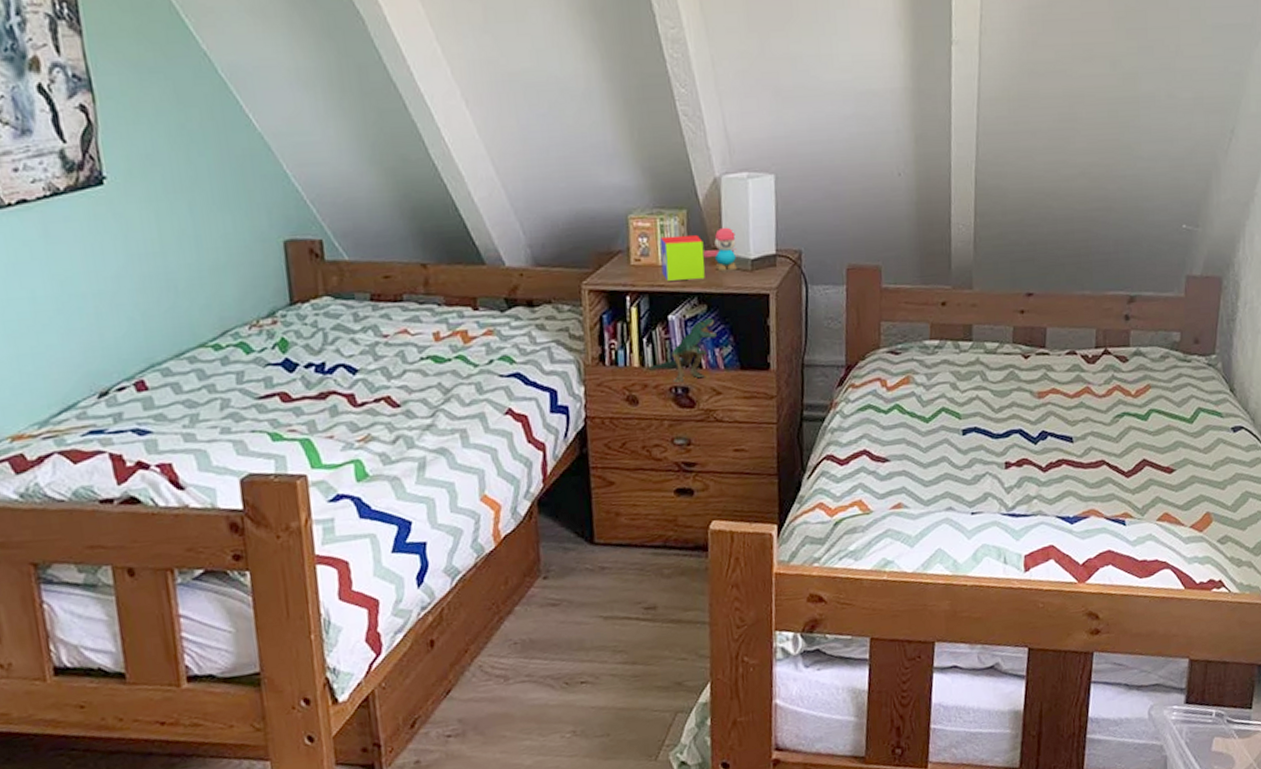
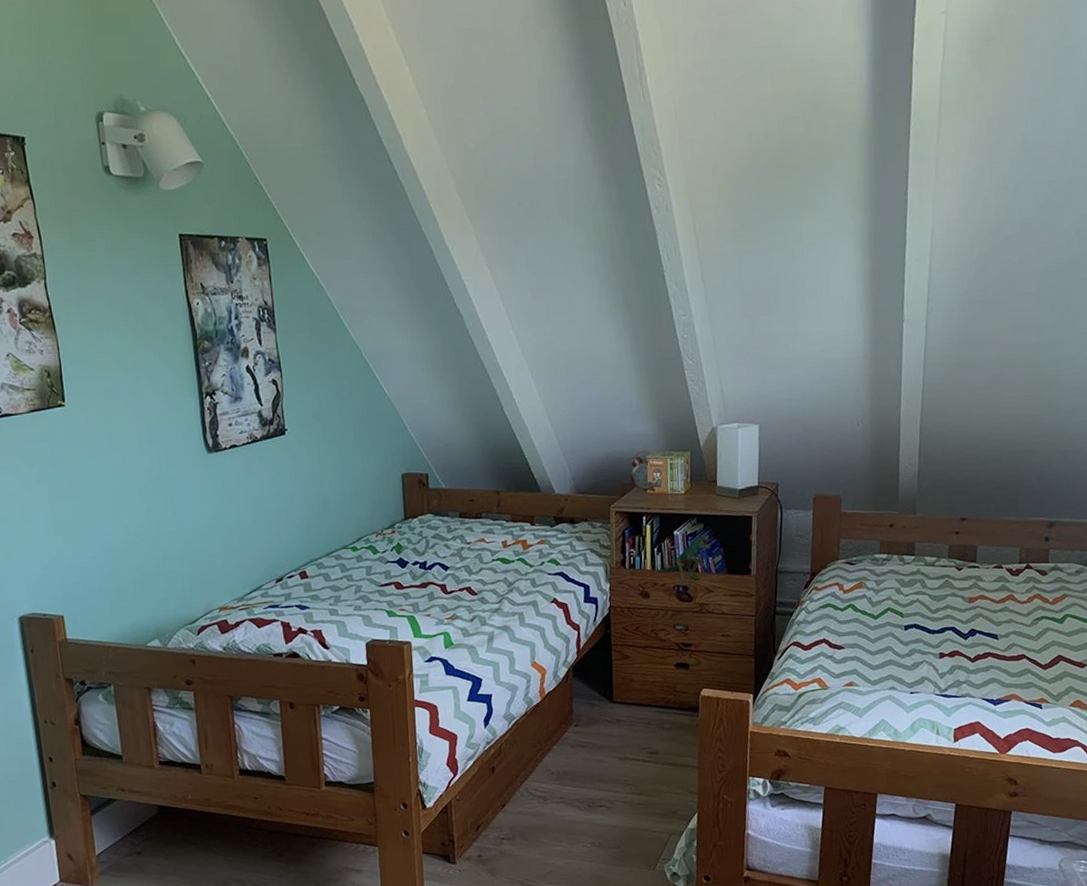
alarm clock: none [607,208,647,265] -> present [630,451,660,493]
toy block: present [660,234,705,281] -> none [669,470,703,505]
toy figurine: present [703,227,739,272] -> none [702,465,729,499]

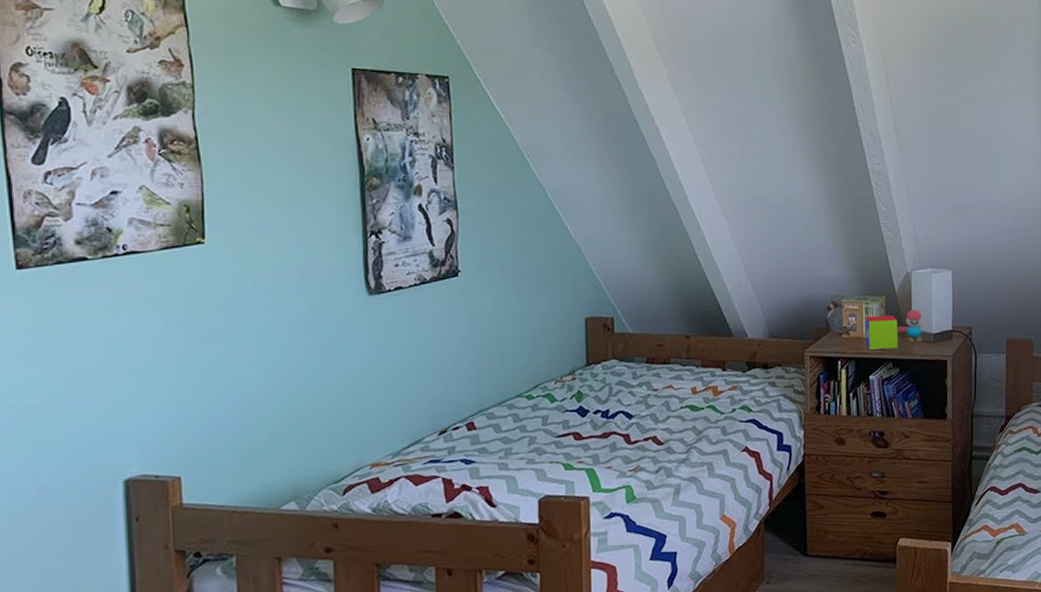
toy dinosaur: present [658,533,710,583] -> none [854,377,906,429]
toy block: none [669,470,703,505] -> present [865,315,898,350]
toy figurine: none [702,465,729,499] -> present [897,309,924,343]

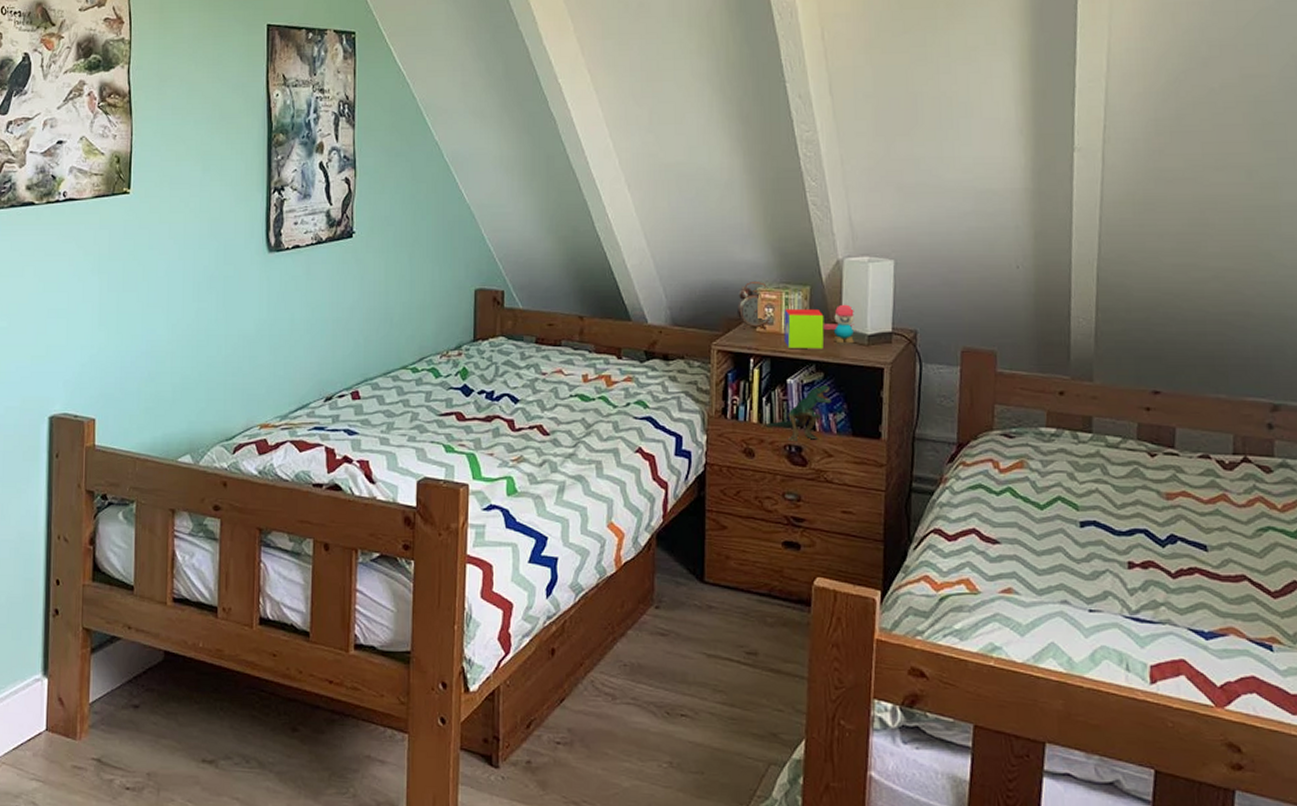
toy dinosaur: none [854,377,906,429] -> present [766,384,831,443]

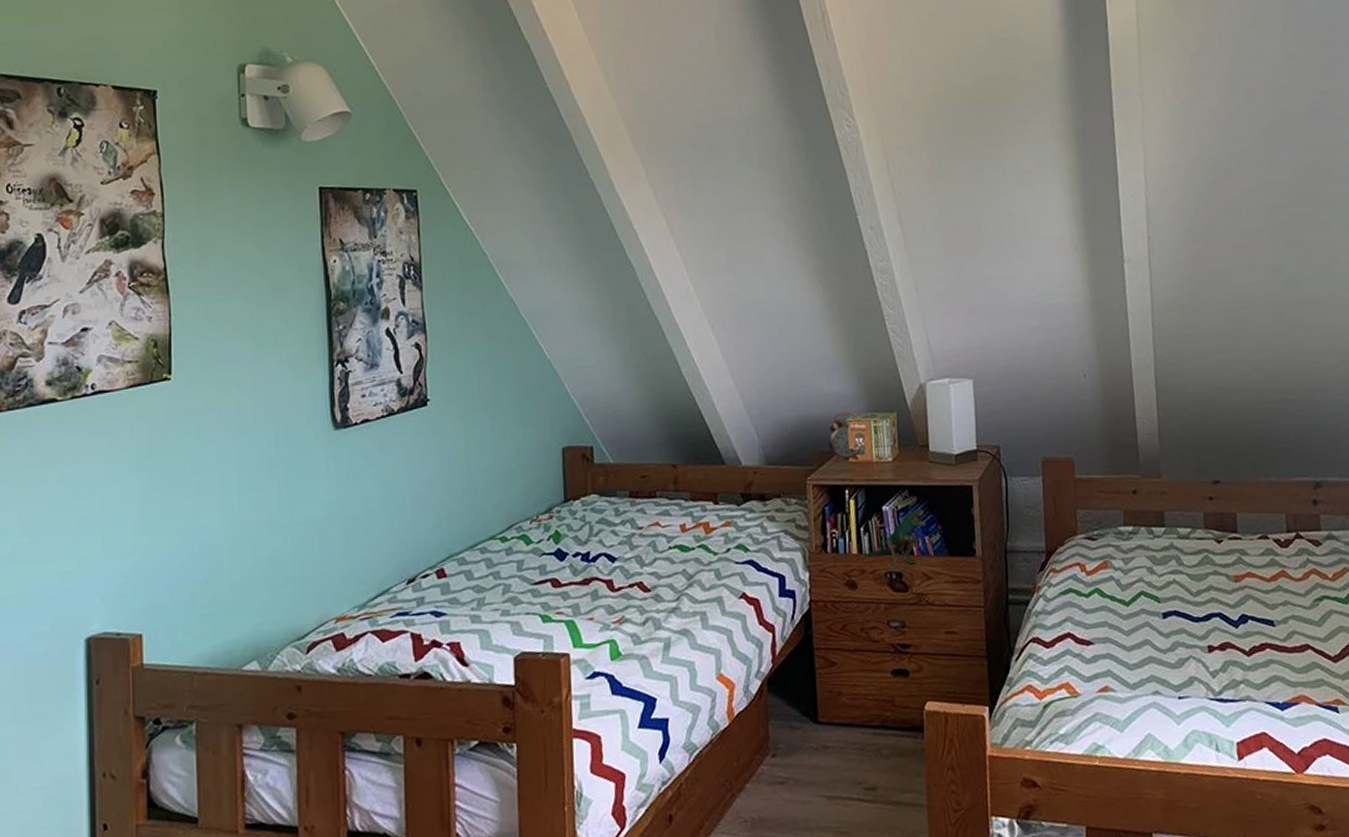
toy block: present [784,308,824,350] -> none [874,434,914,476]
toy figurine: present [823,304,856,344] -> none [912,426,944,466]

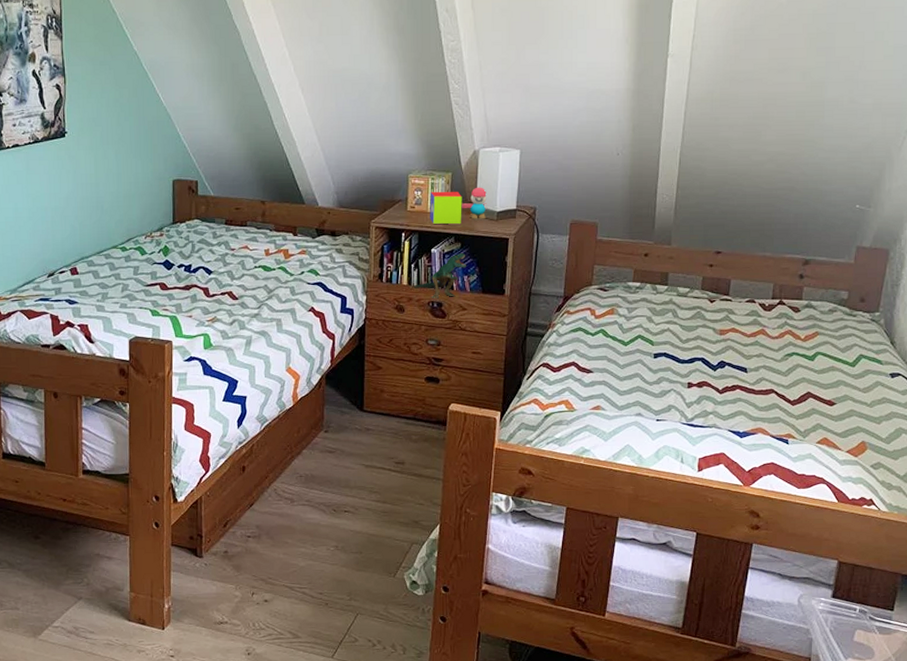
alarm clock: present [828,412,863,462] -> none [392,170,420,210]
toy block: none [874,434,914,476] -> present [430,191,462,225]
toy figurine: none [912,426,944,466] -> present [461,187,488,219]

